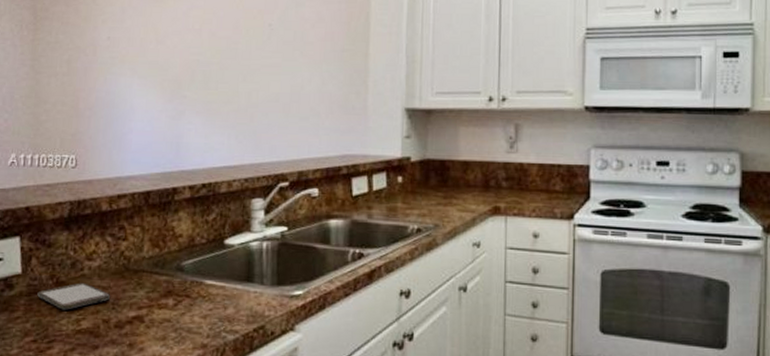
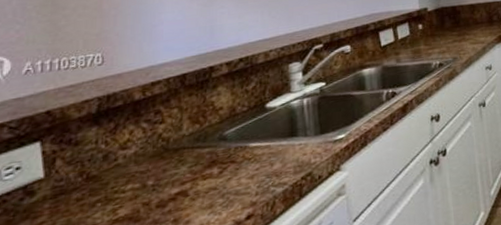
smartphone: present [37,282,111,310] -> none [64,172,150,204]

